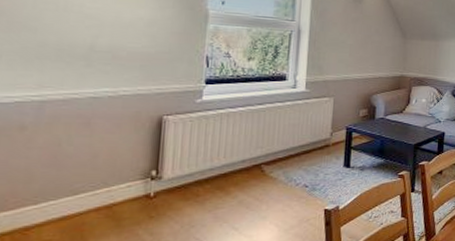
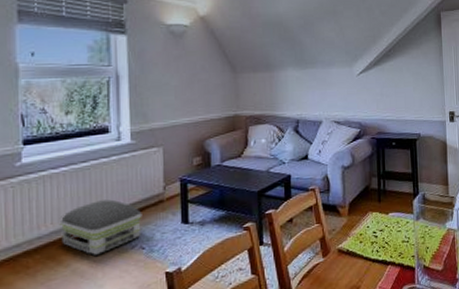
air purifier: none [231,140,309,189] -> present [59,199,142,255]

